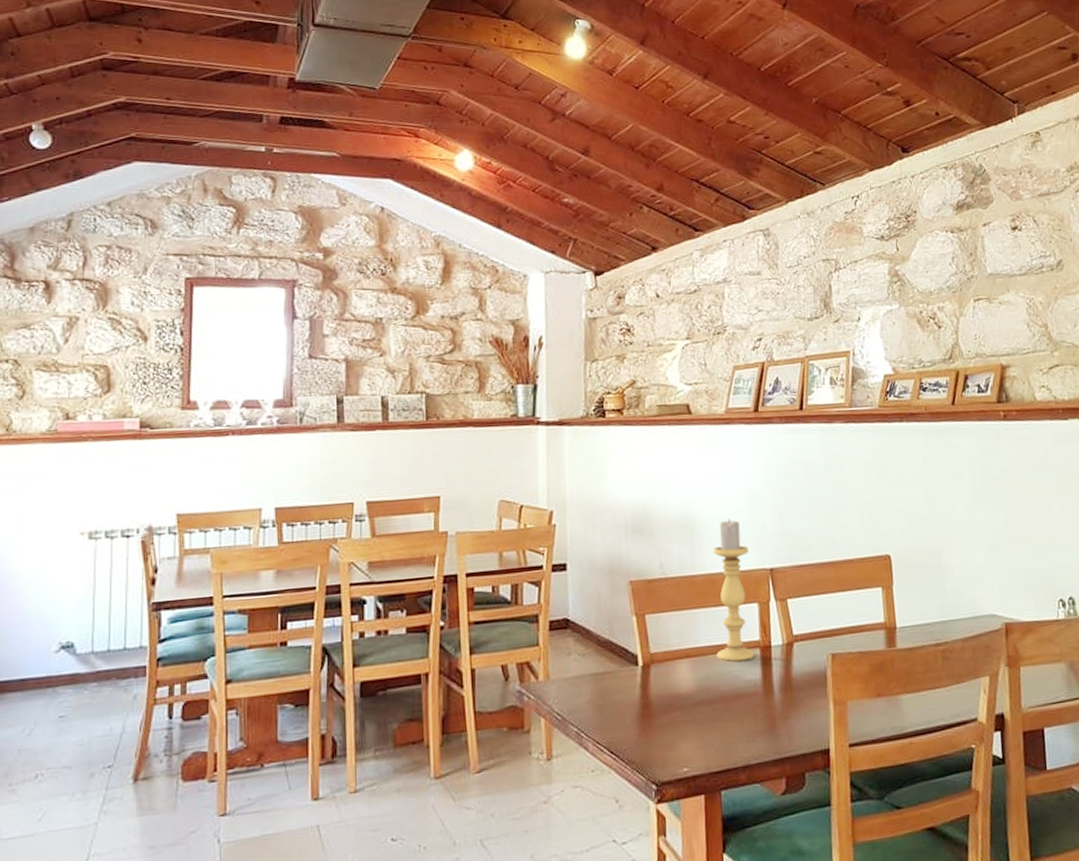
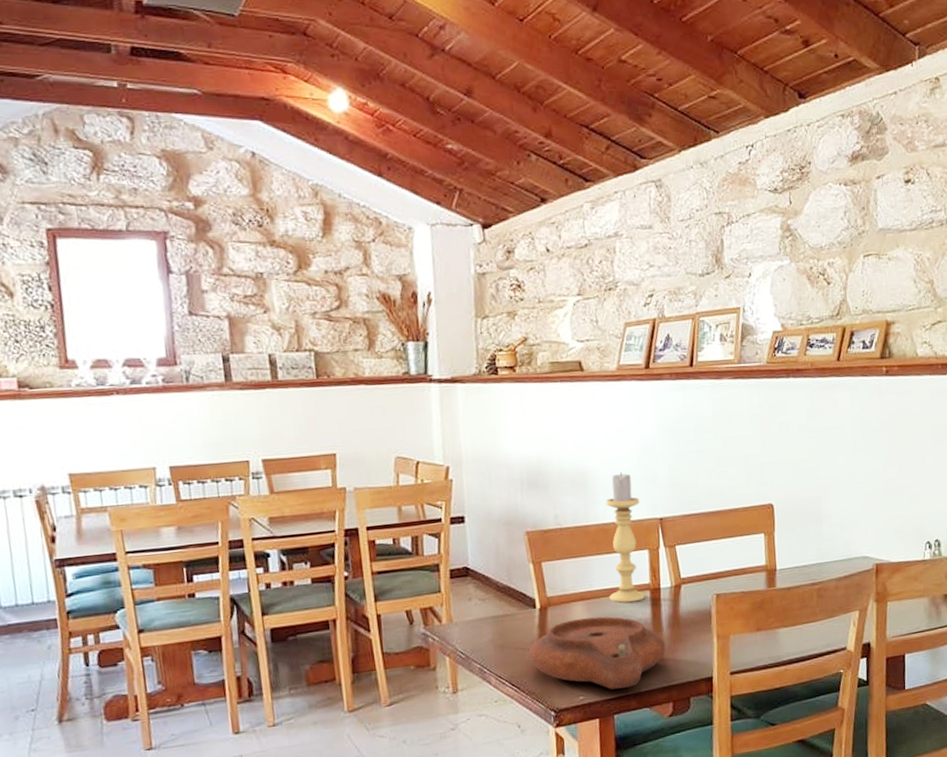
plate: none [629,676,778,761] -> present [528,616,666,690]

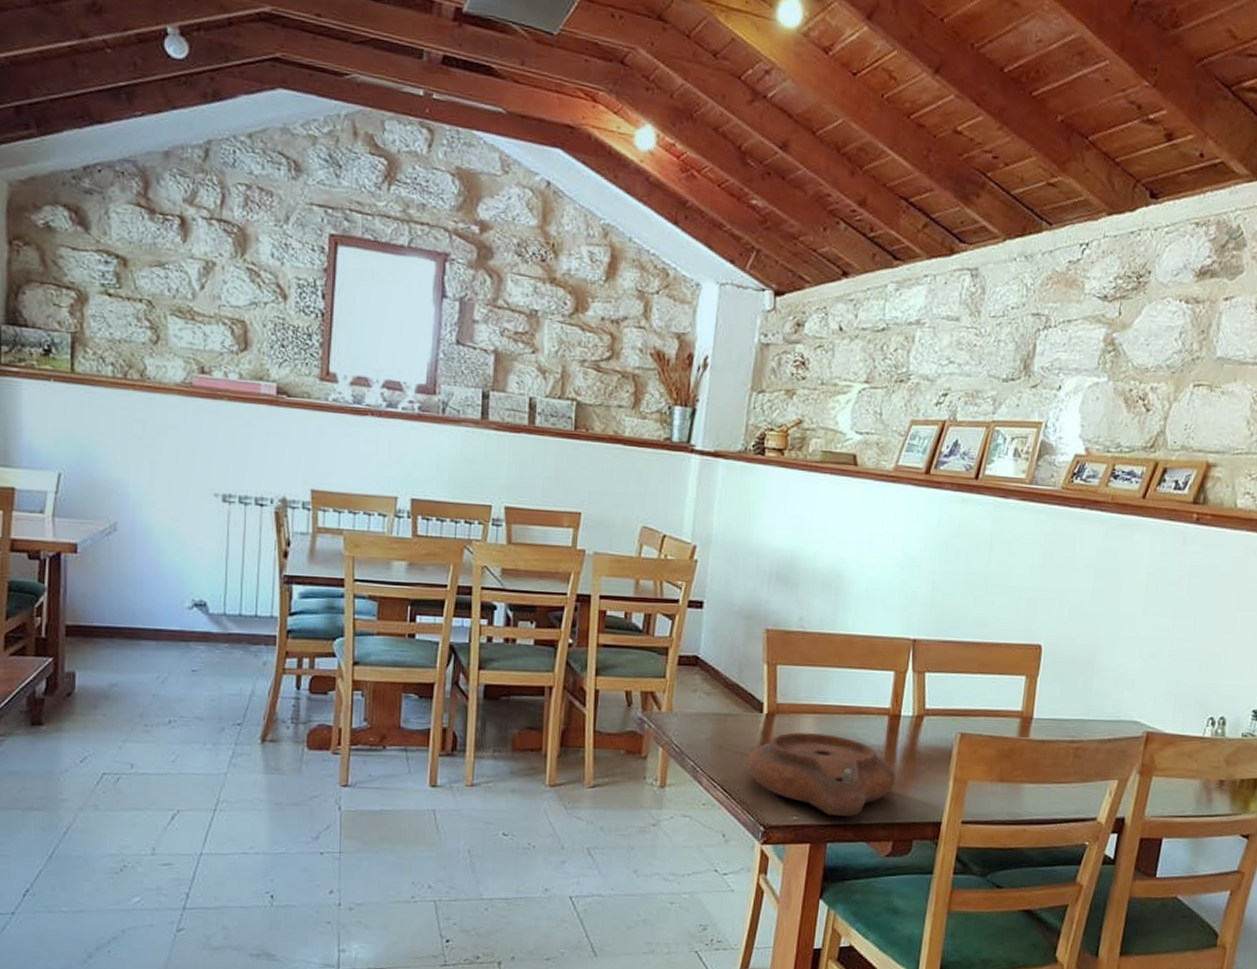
candle holder: present [605,471,645,603] -> none [843,581,895,726]

